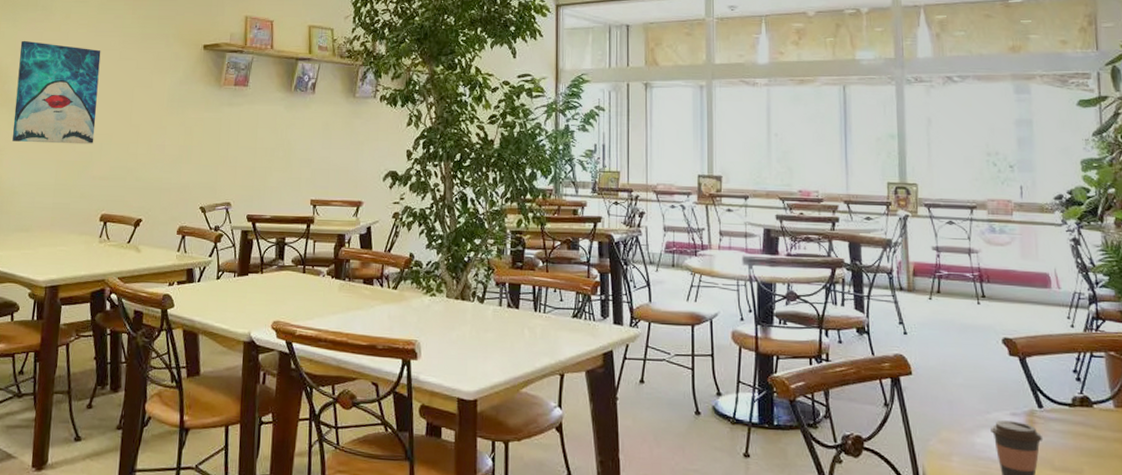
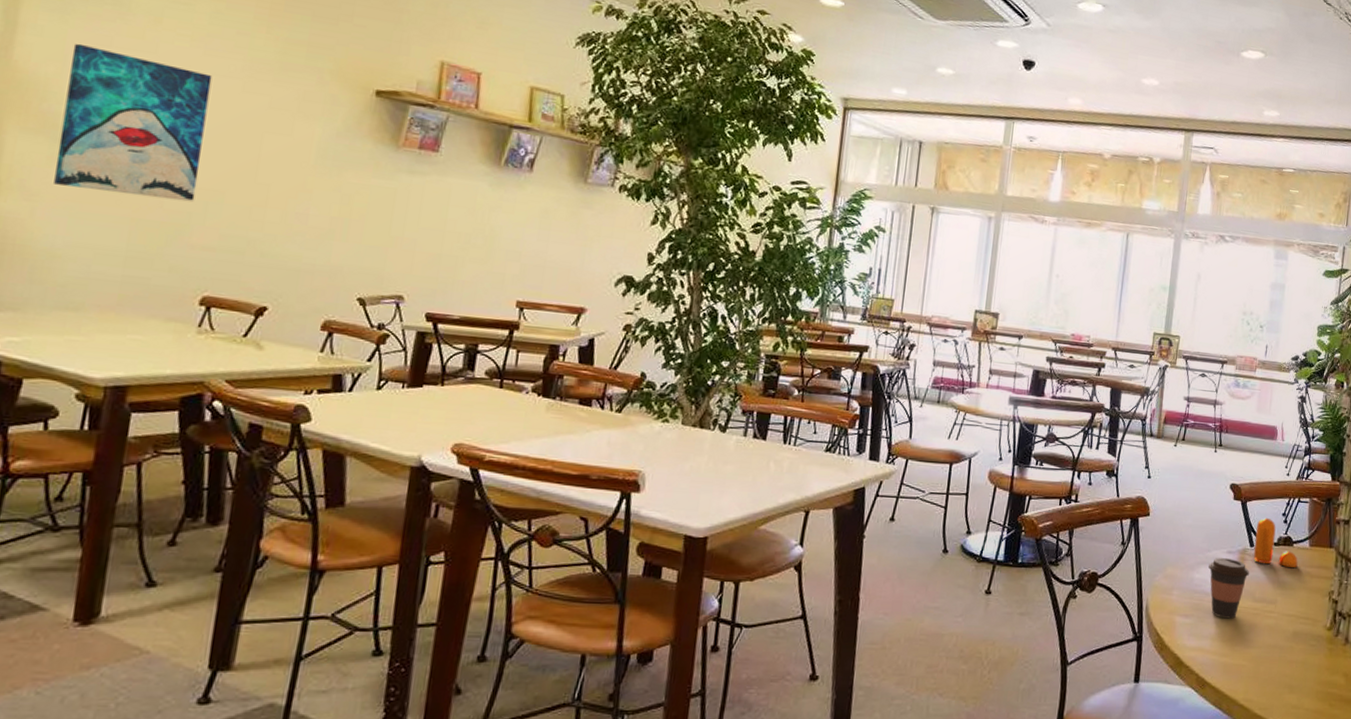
pepper shaker: none [1042,375,1103,432] -> present [1253,517,1298,567]

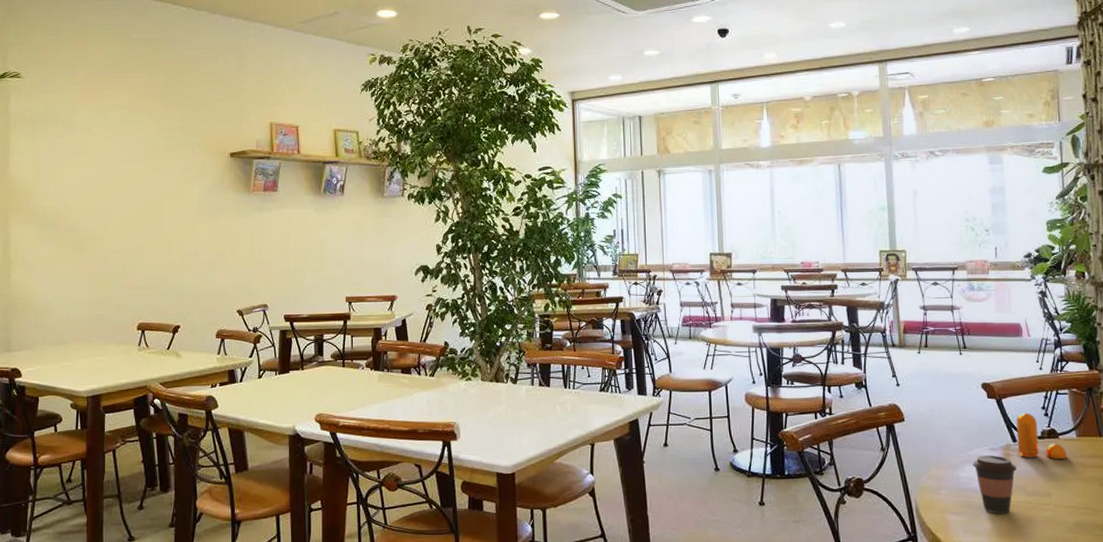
wall art: present [54,43,213,202] -> none [41,156,126,257]

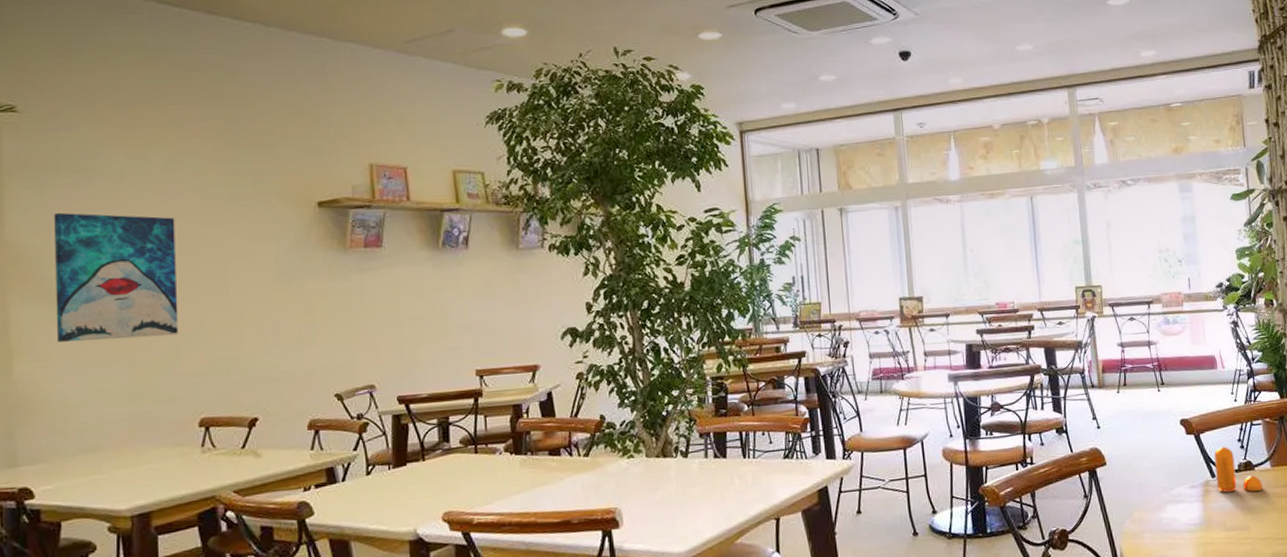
wall art: none [41,156,126,257] -> present [53,212,179,342]
coffee cup: present [972,455,1018,514] -> none [1173,492,1217,553]

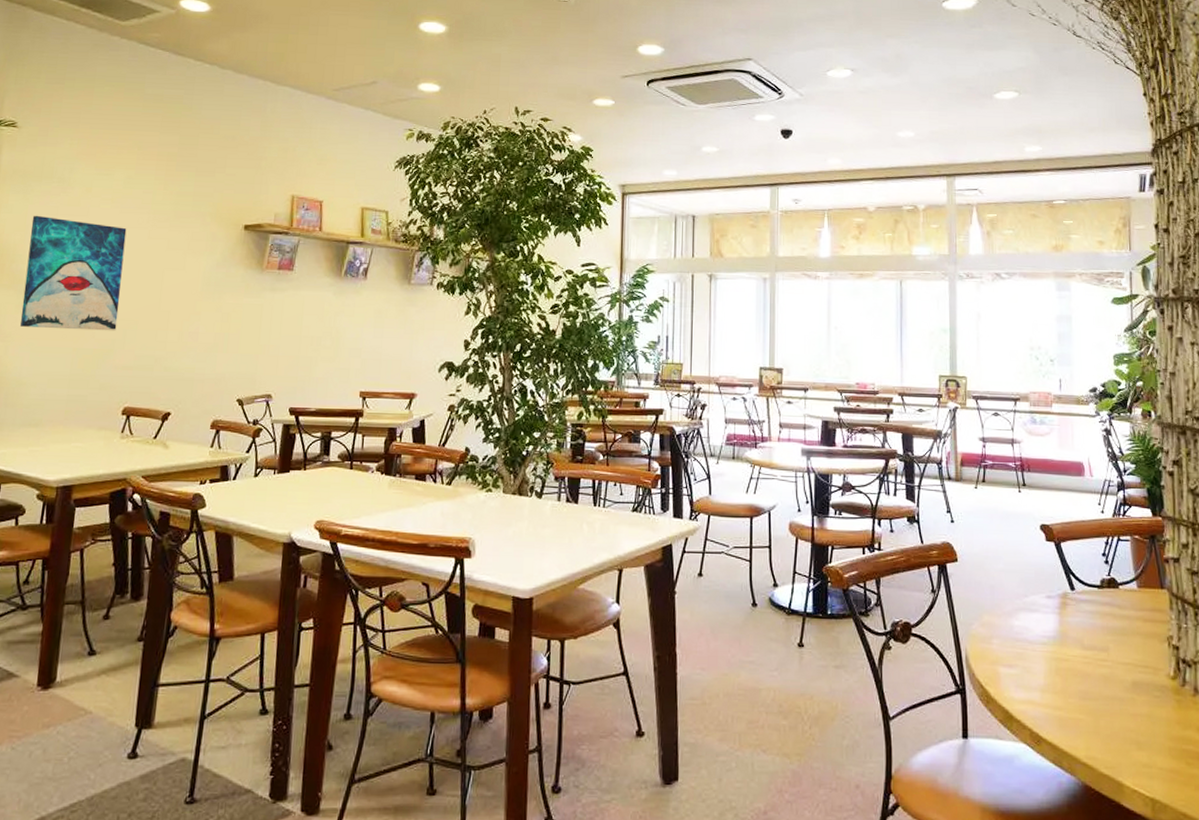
pepper shaker: present [1214,446,1263,492] -> none [1074,558,1127,611]

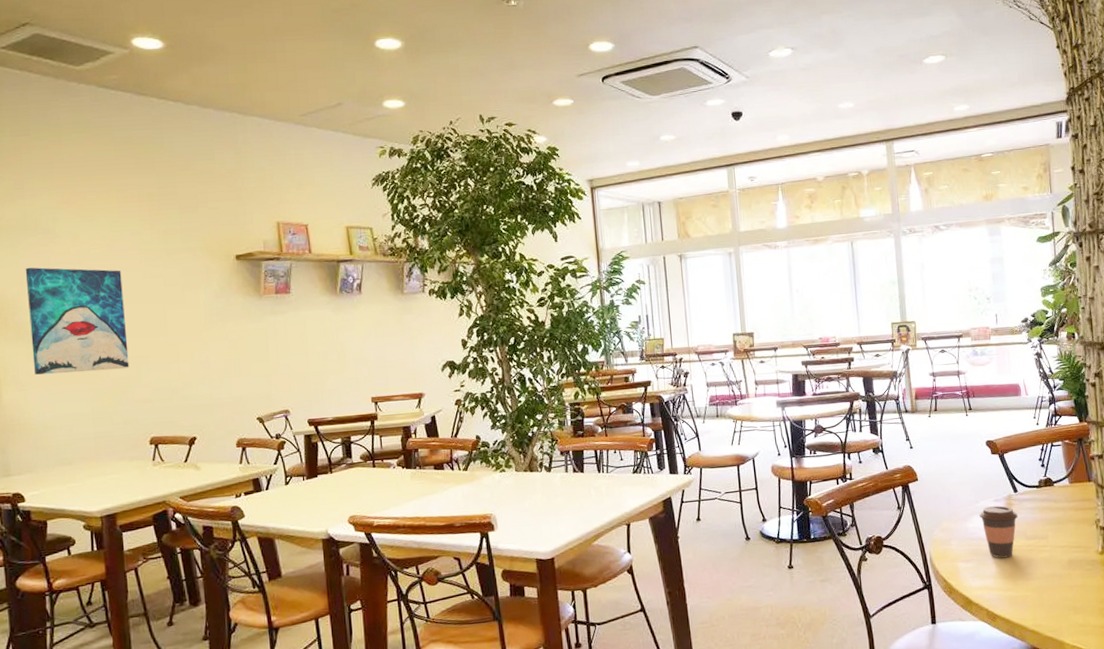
coffee cup: none [1027,603,1075,669] -> present [978,505,1019,558]

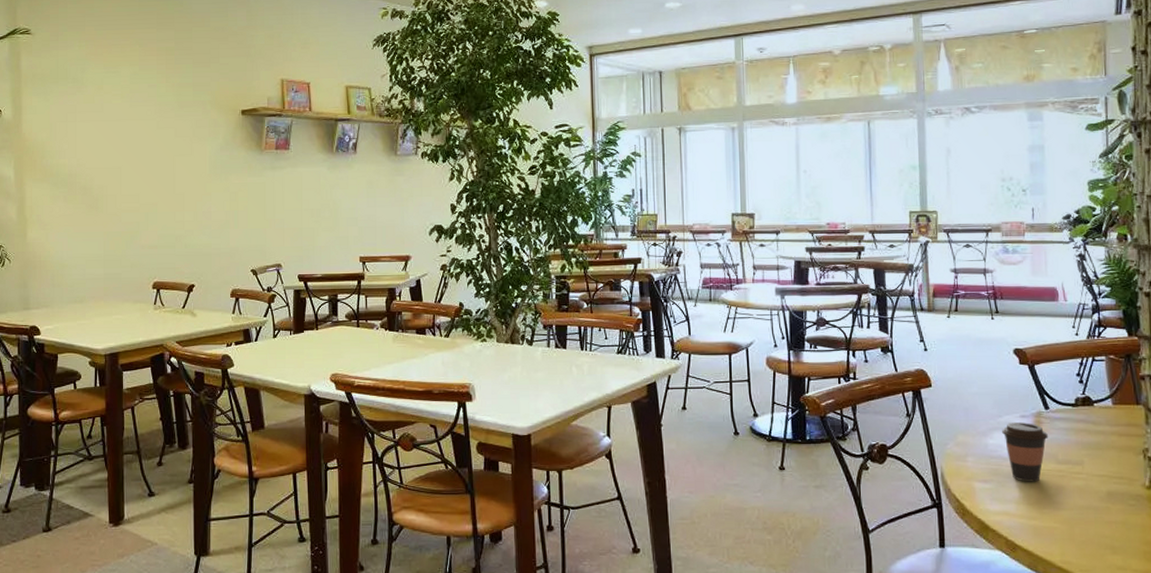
wall art: present [25,267,130,375] -> none [54,114,139,216]

